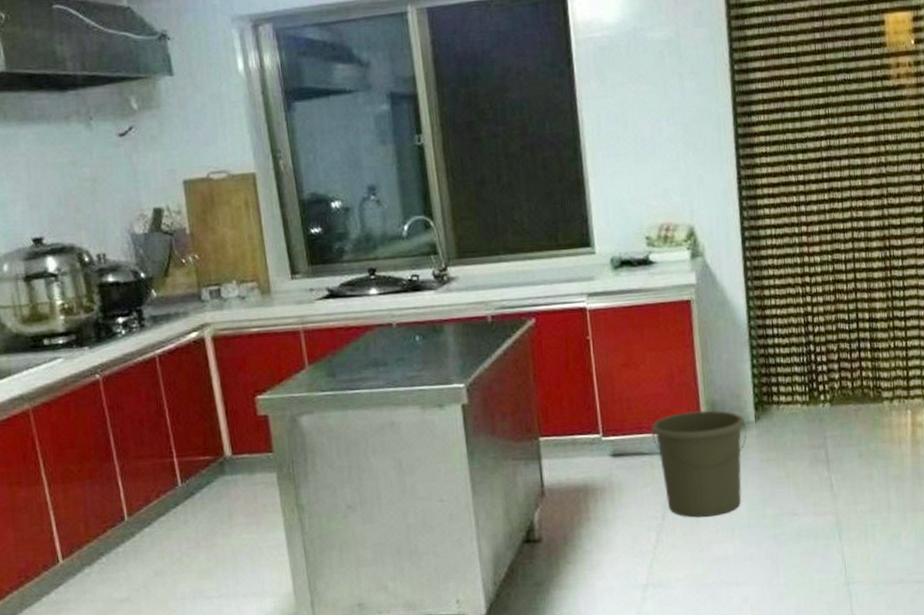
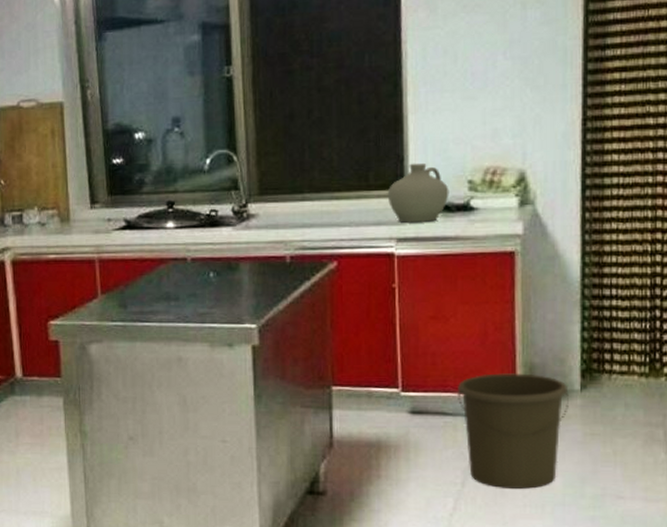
ceramic jug: none [575,222,631,278] -> present [387,162,449,223]

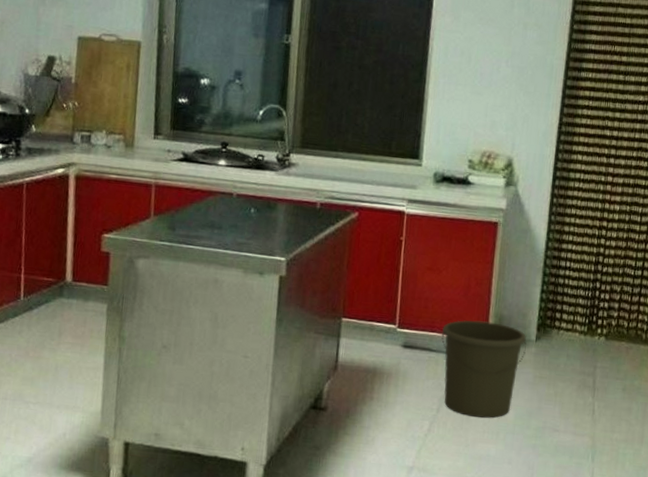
ceramic jug: present [387,162,449,223] -> none [404,139,454,189]

